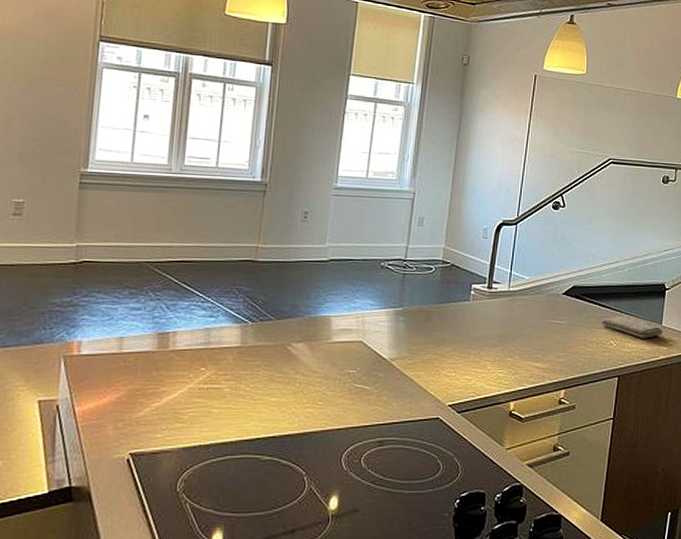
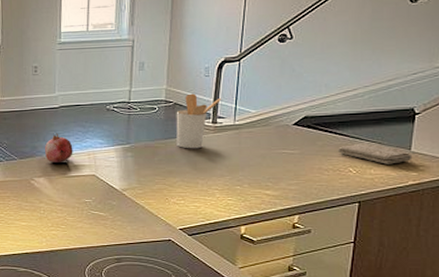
fruit: none [307,290,340,325] -> present [45,133,73,163]
utensil holder: none [451,255,498,315] -> present [176,93,222,149]

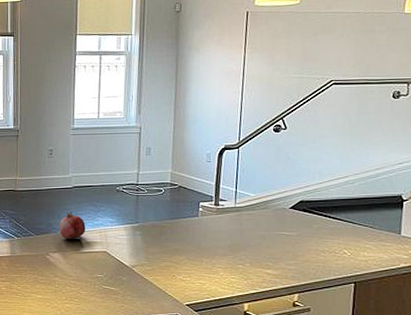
utensil holder: present [176,93,222,149] -> none [181,177,223,229]
washcloth: present [337,143,413,165] -> none [332,227,403,248]

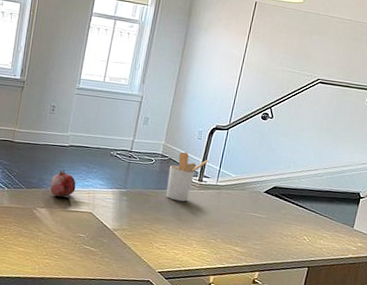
utensil holder: none [181,177,223,229] -> present [166,152,209,202]

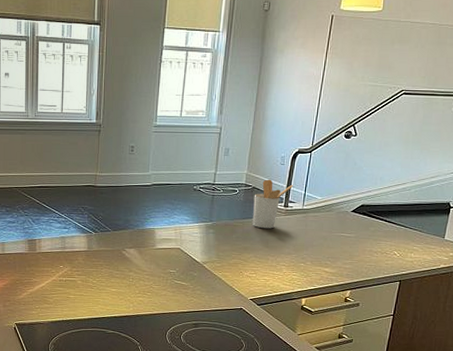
fruit: present [50,169,76,197] -> none [137,208,162,236]

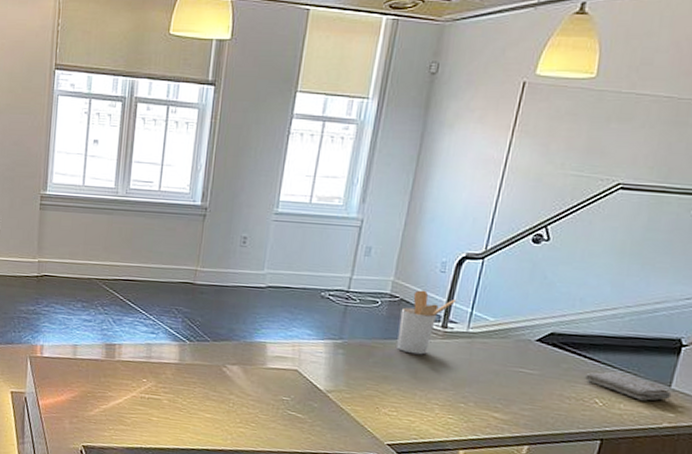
washcloth: none [386,230,446,250] -> present [584,371,672,401]

